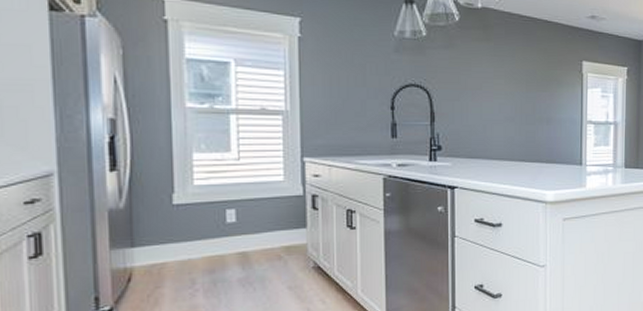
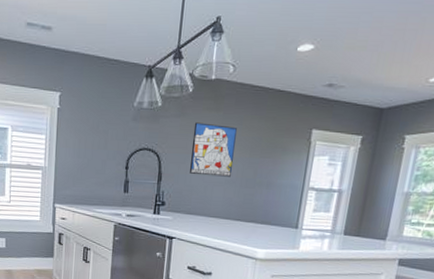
wall art: none [464,54,510,114] -> present [190,122,237,177]

